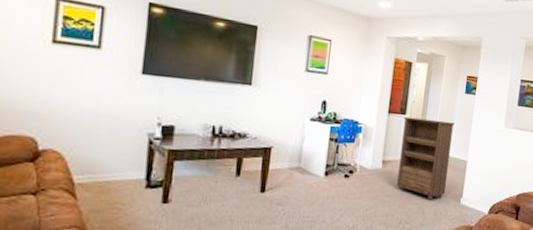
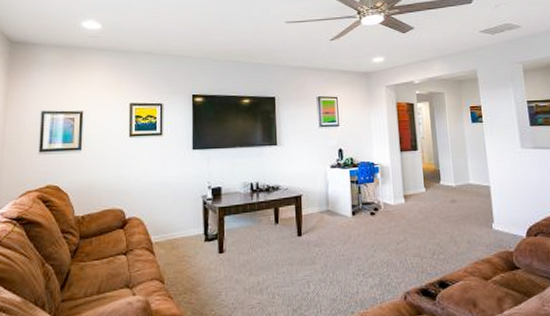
bookshelf: present [397,116,455,200] -> none [416,151,475,228]

